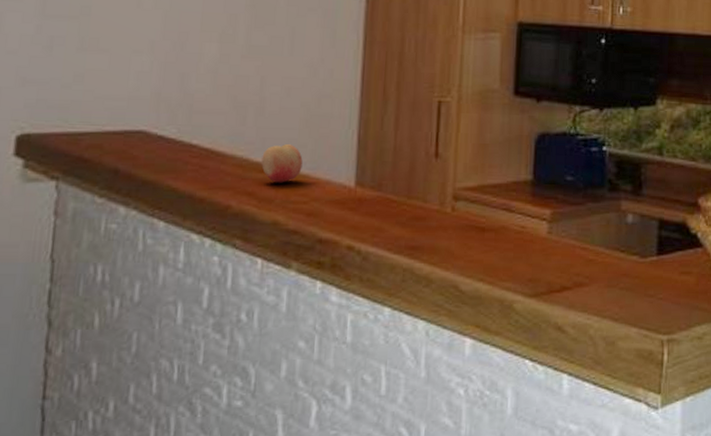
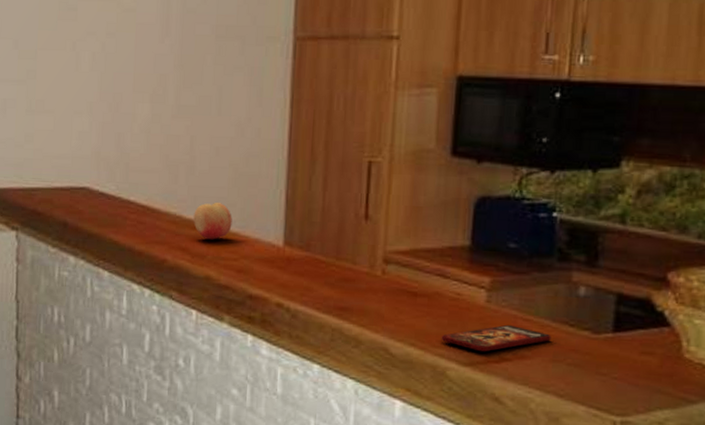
smartphone: none [507,254,606,283] -> present [441,324,551,352]

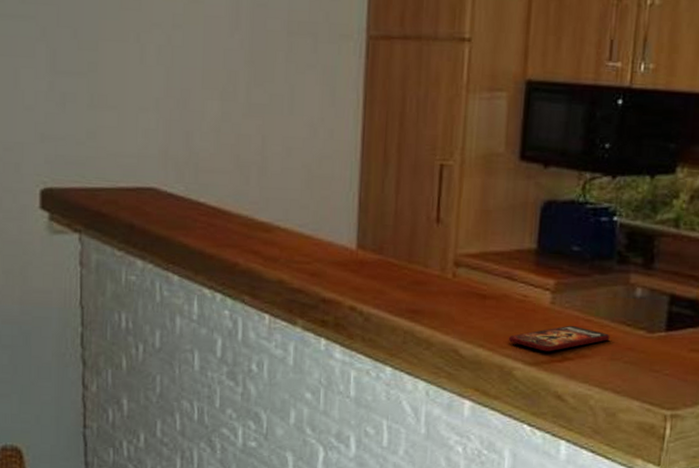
fruit: present [193,203,232,240] -> none [266,205,305,243]

